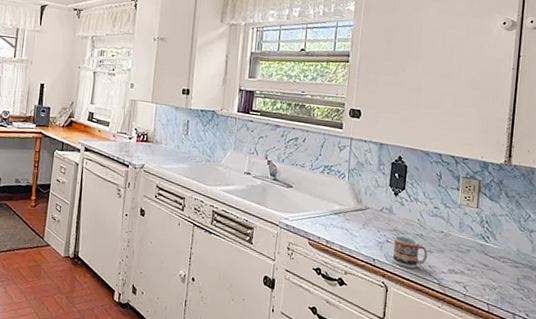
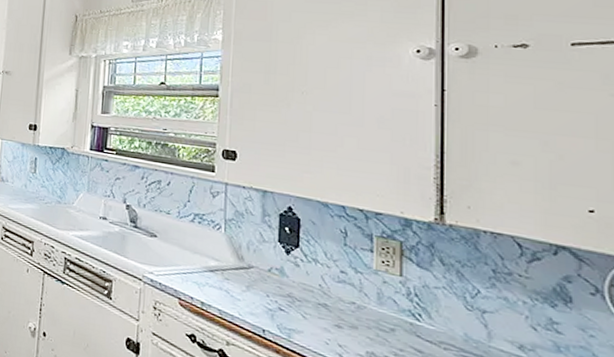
cup: present [393,236,428,269] -> none [288,303,336,347]

